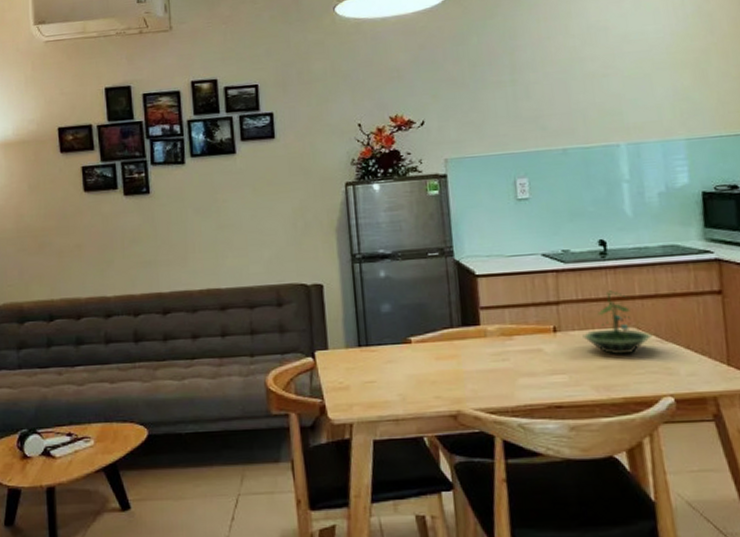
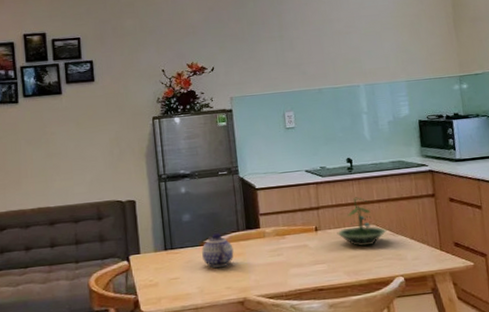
teapot: none [404,327,446,372] -> present [202,232,234,268]

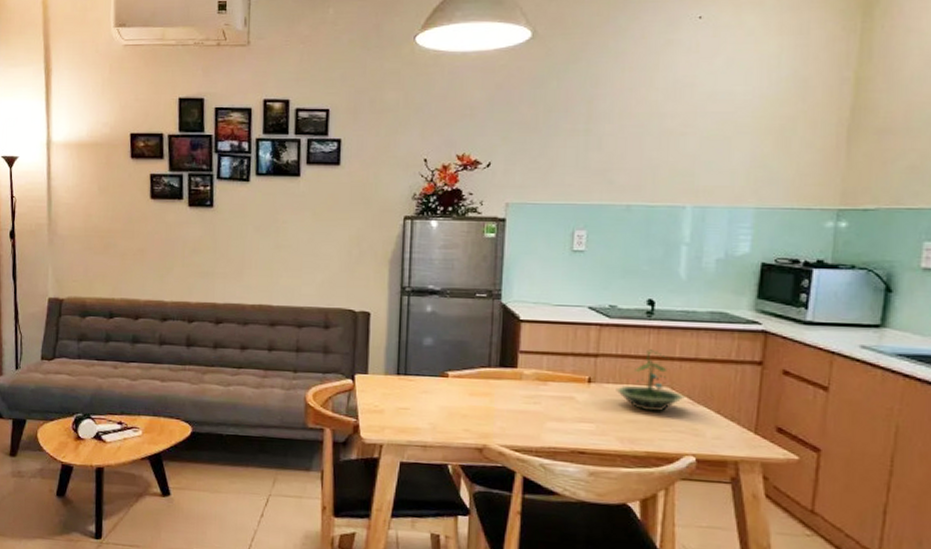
teapot: present [202,232,234,268] -> none [441,364,480,406]

